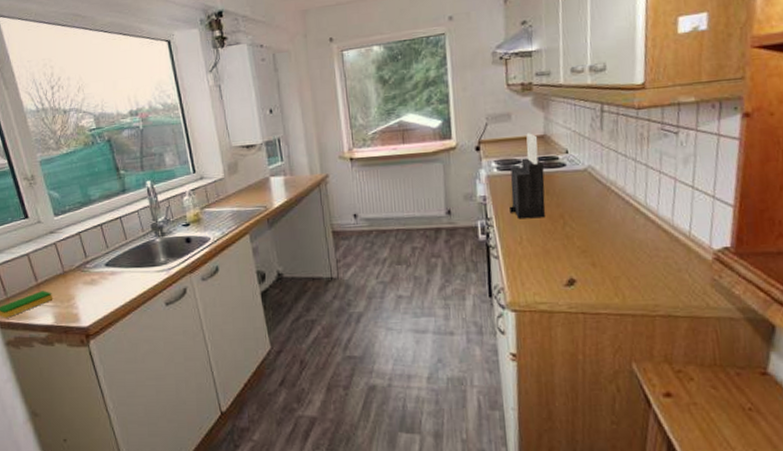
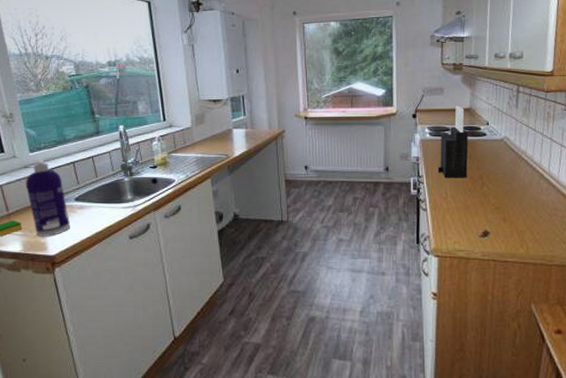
spray bottle: none [53,222,103,307] -> present [25,159,71,237]

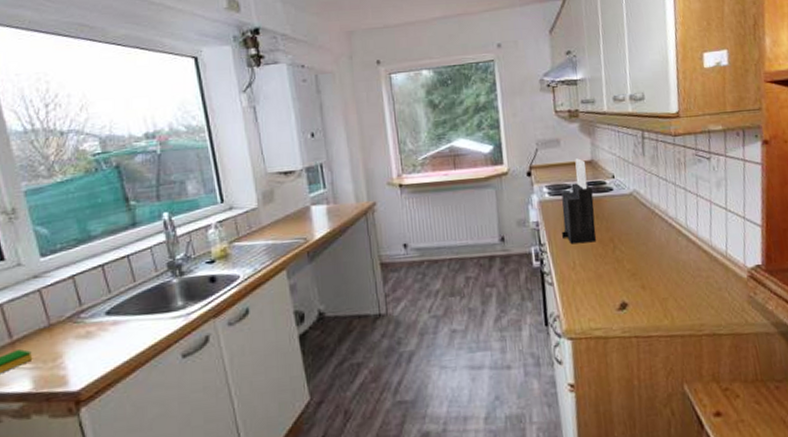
spray bottle: present [25,159,71,237] -> none [36,264,101,368]

